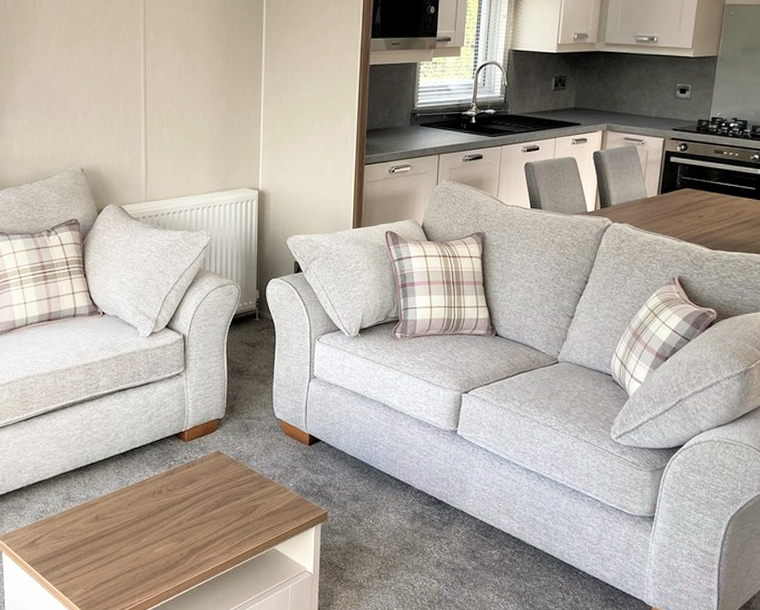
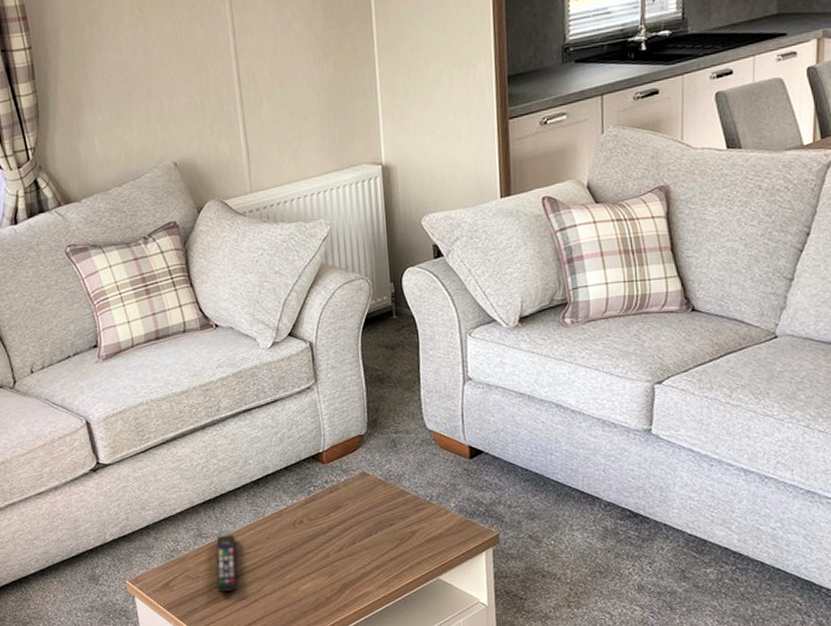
remote control: none [79,499,100,552] -> present [216,534,238,593]

